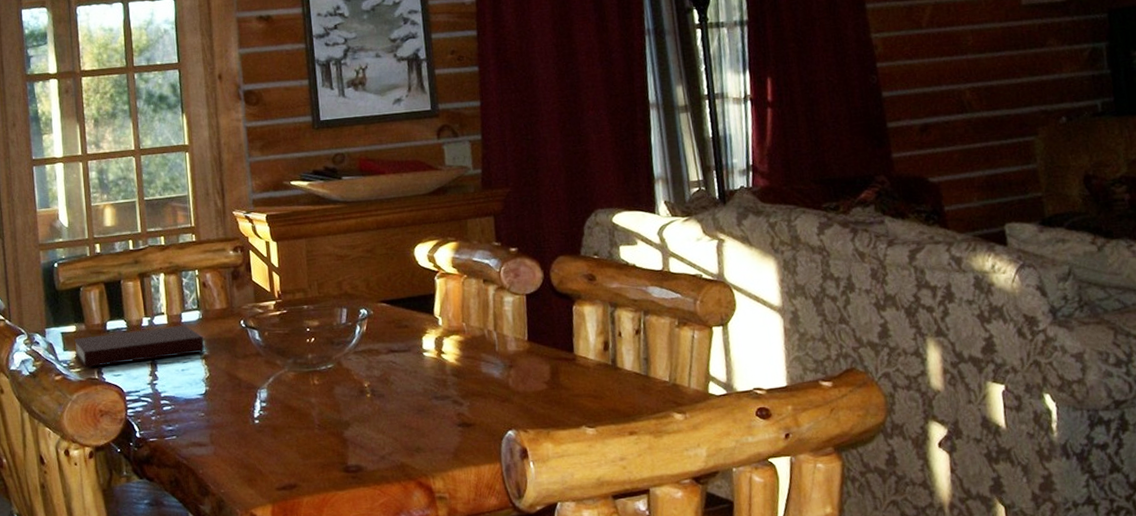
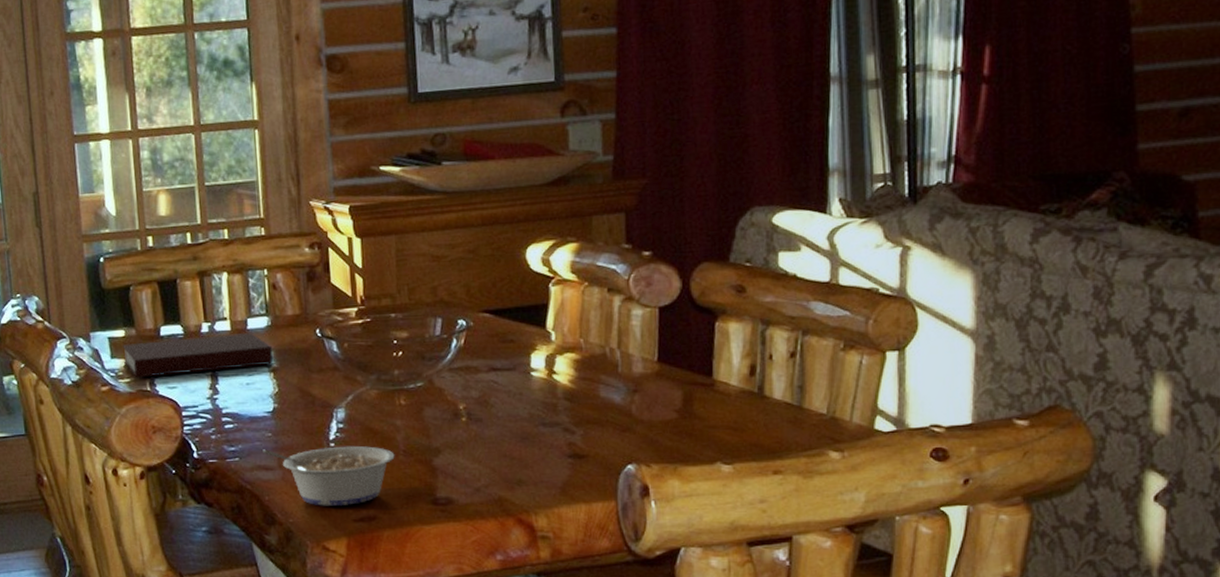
legume: none [197,422,311,477] -> present [263,445,395,506]

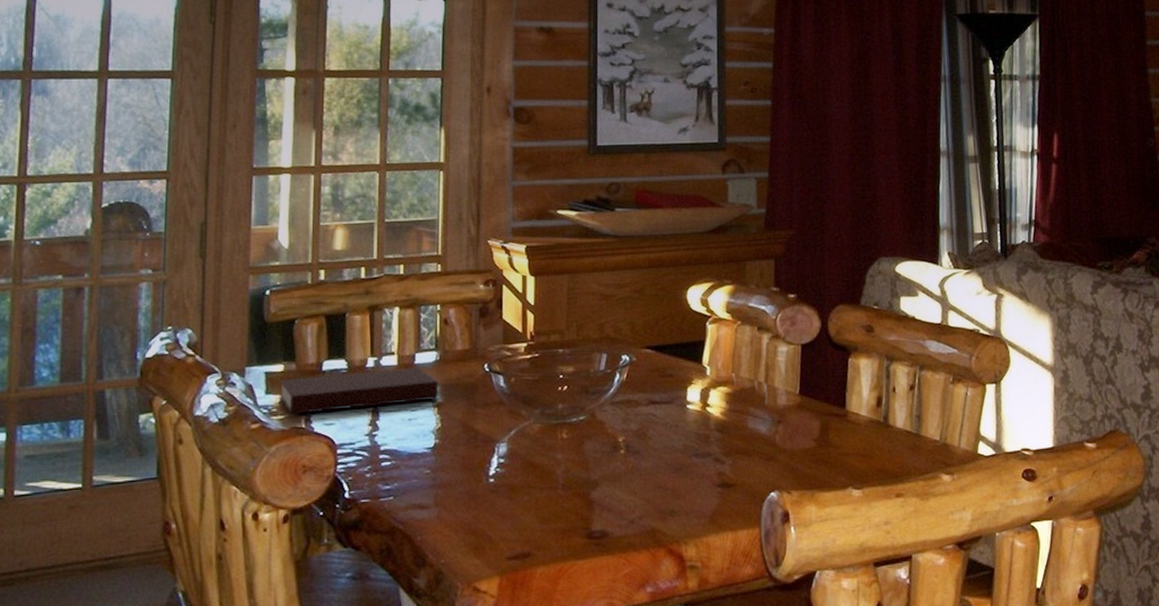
legume: present [263,445,395,506] -> none [419,480,553,545]

